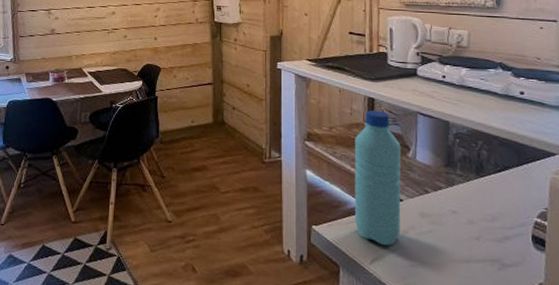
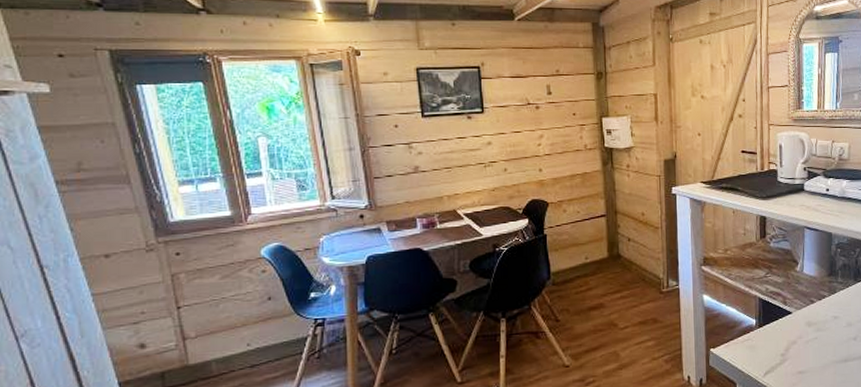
water bottle: present [354,110,402,246] -> none [748,229,791,358]

